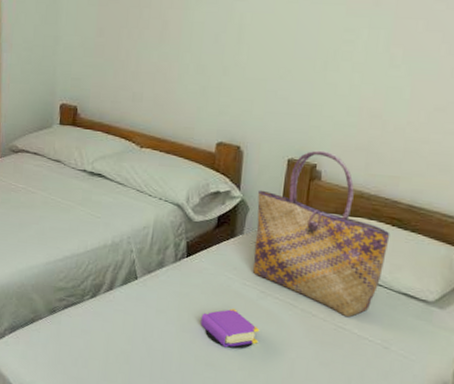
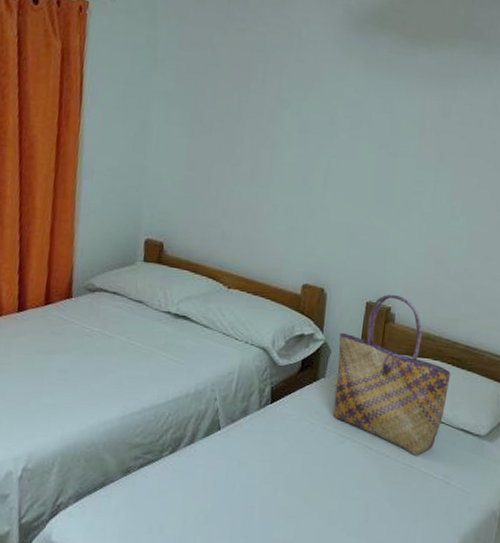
book: present [200,308,260,349] -> none [282,455,339,497]

